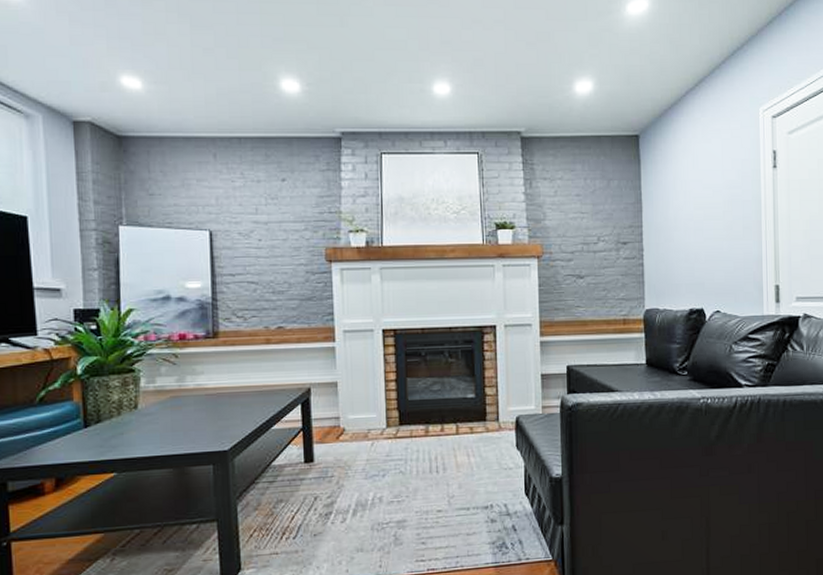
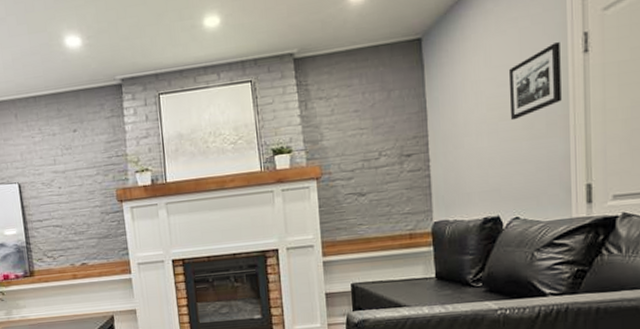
picture frame: none [712,156,755,221] -> present [508,42,562,121]

